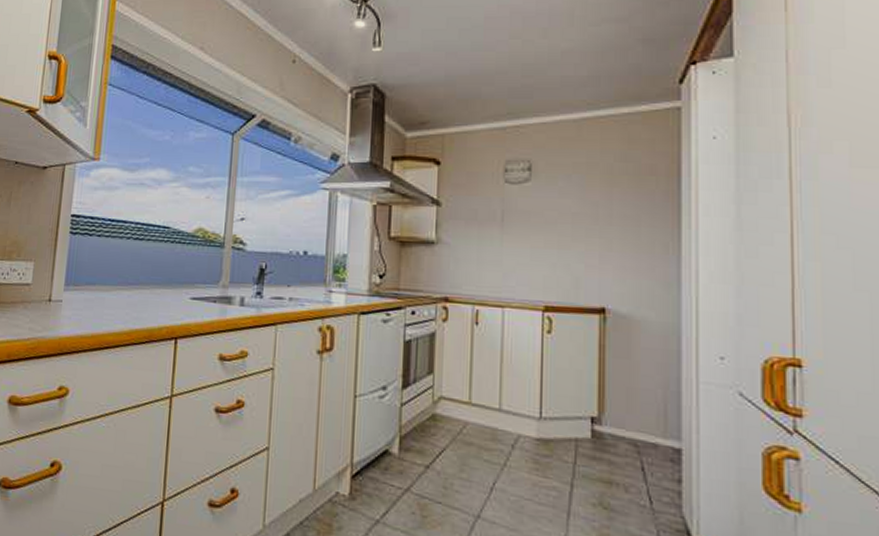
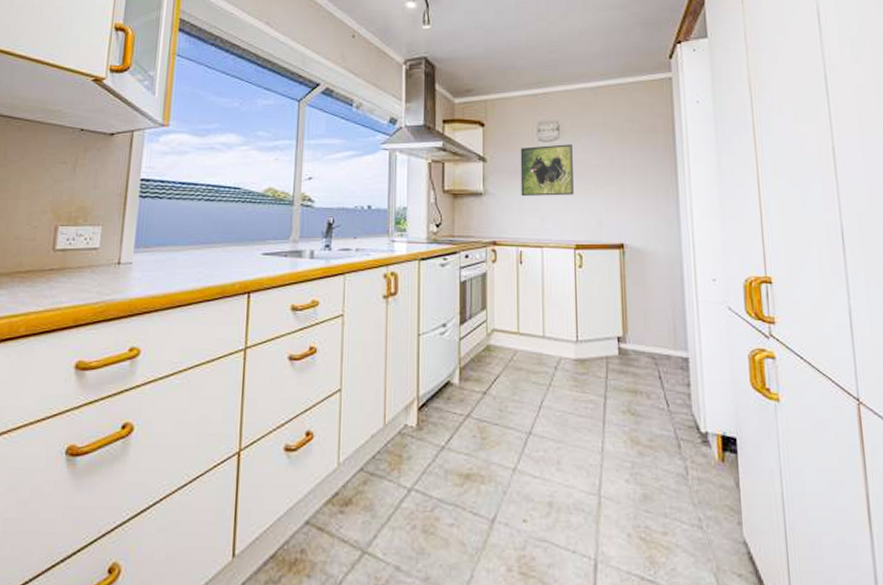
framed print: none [480,187,546,248] -> present [520,144,574,197]

